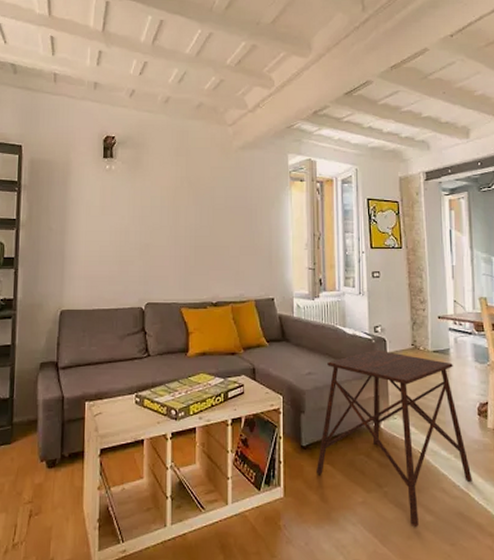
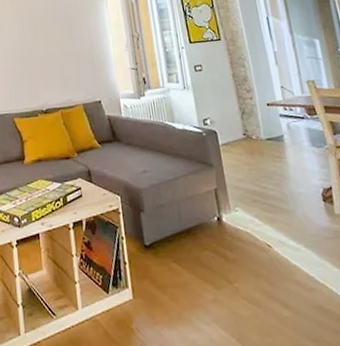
side table: present [317,349,472,528] -> none [161,142,327,324]

